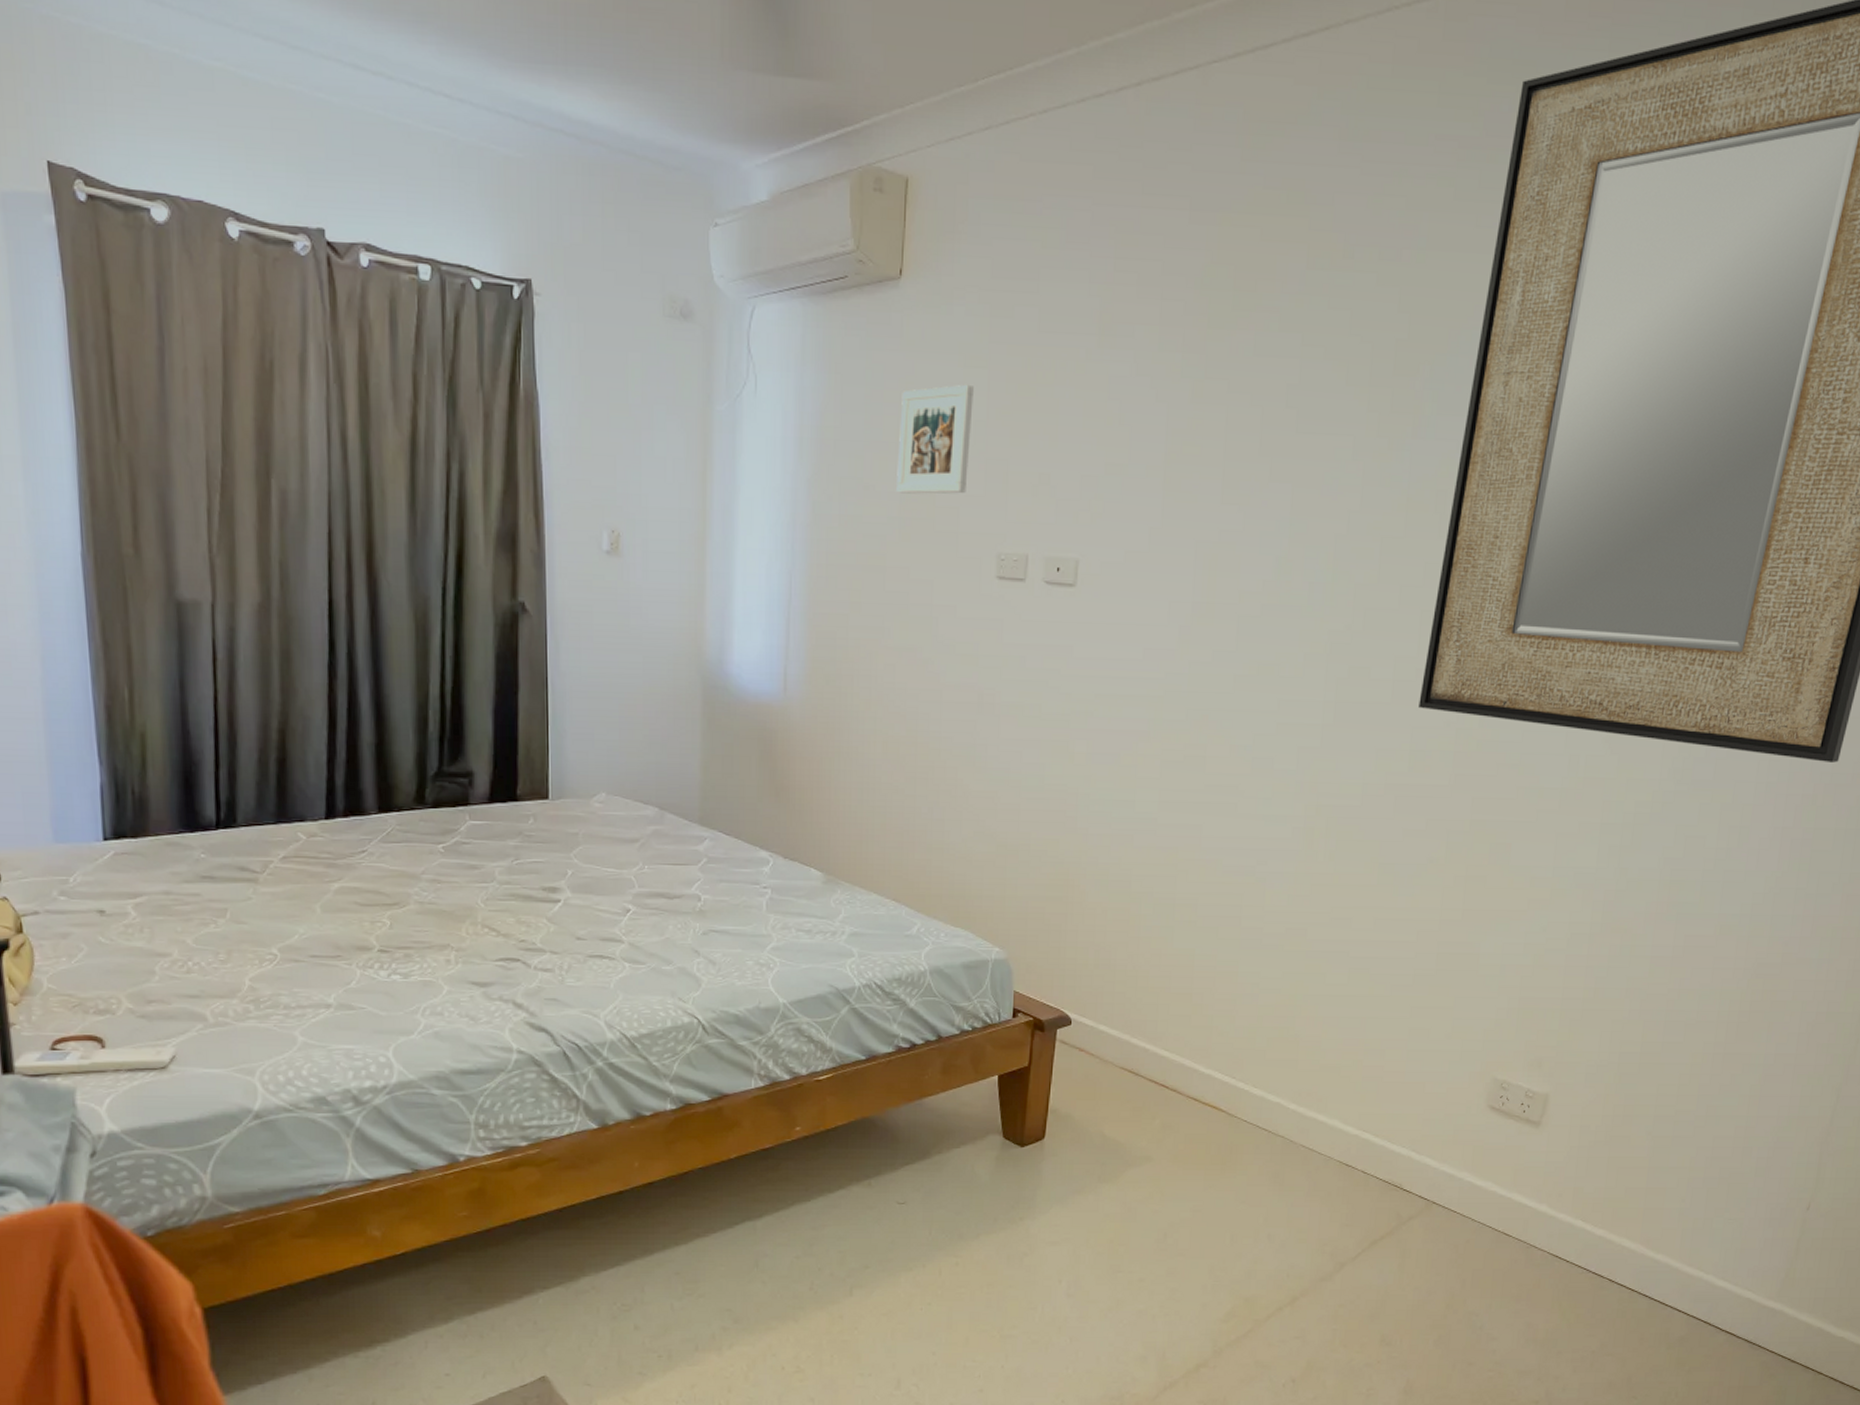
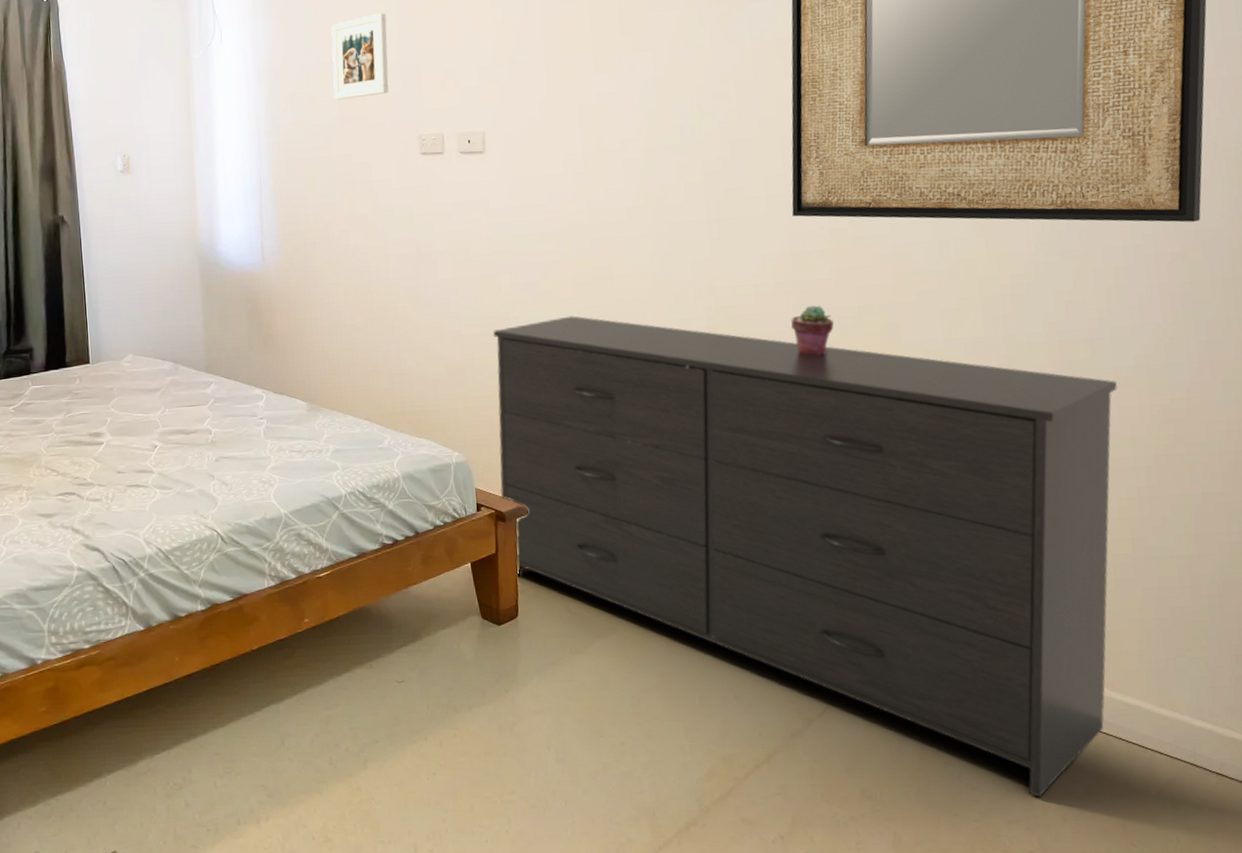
dresser: none [1043,799,1718,1350] -> present [493,316,1117,798]
potted succulent: none [1394,814,1441,872] -> present [790,305,834,356]

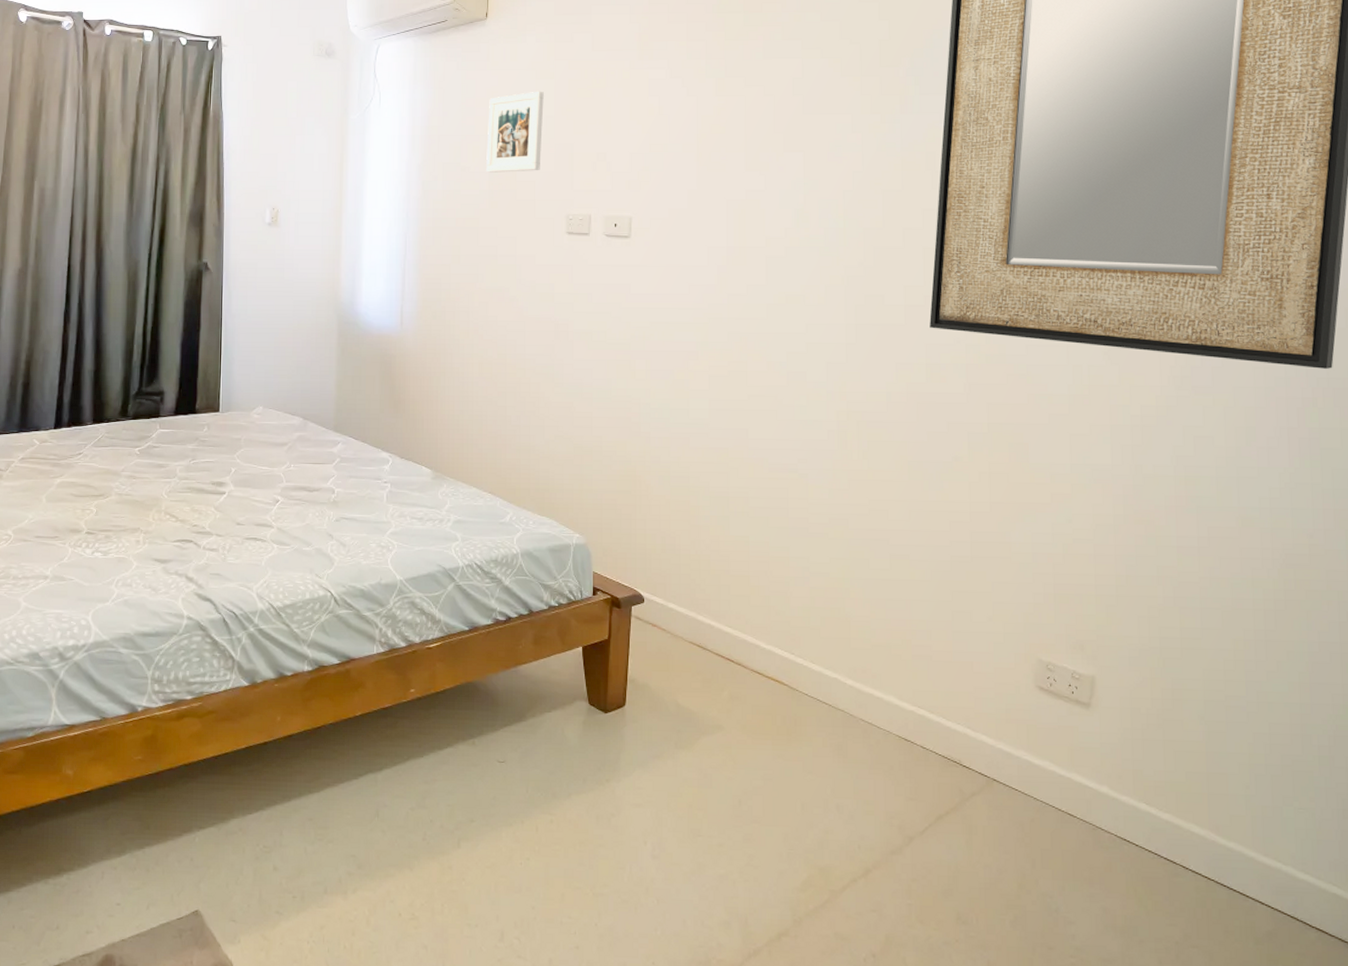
dresser: present [493,316,1117,798] -> none [618,407,1240,938]
potted succulent: present [790,305,834,356] -> none [920,418,963,469]

